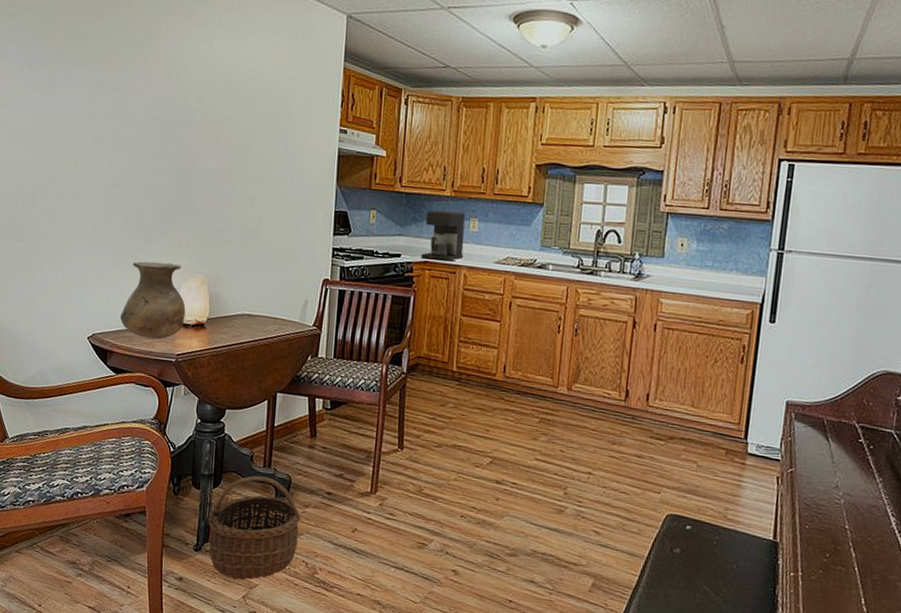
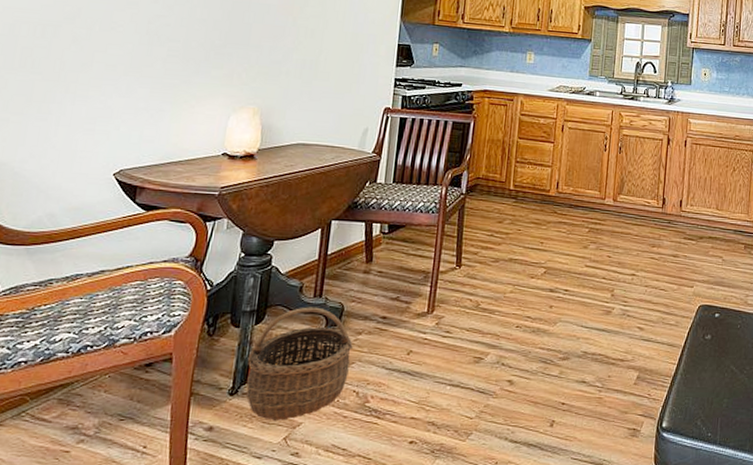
vase: present [120,261,186,340] -> none [155,93,234,173]
coffee maker: present [421,210,465,262] -> none [481,44,522,91]

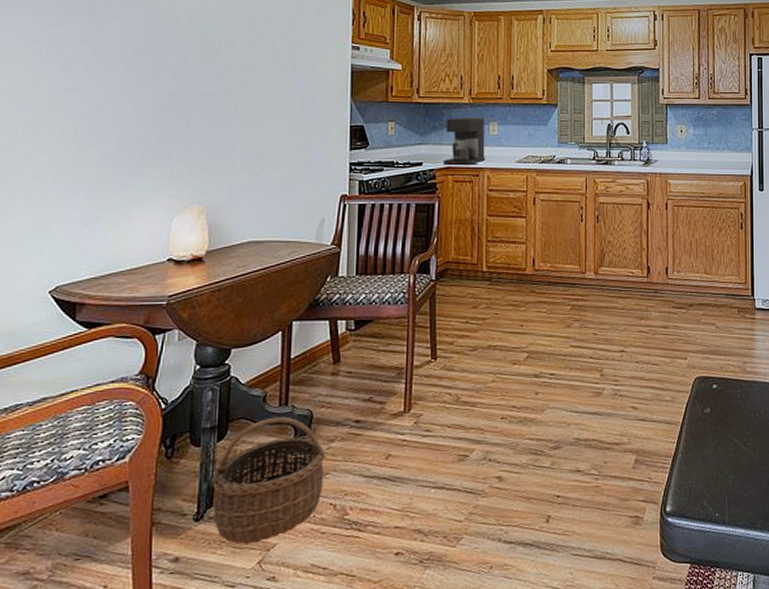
coffee maker: none [481,44,522,91] -> present [443,117,486,166]

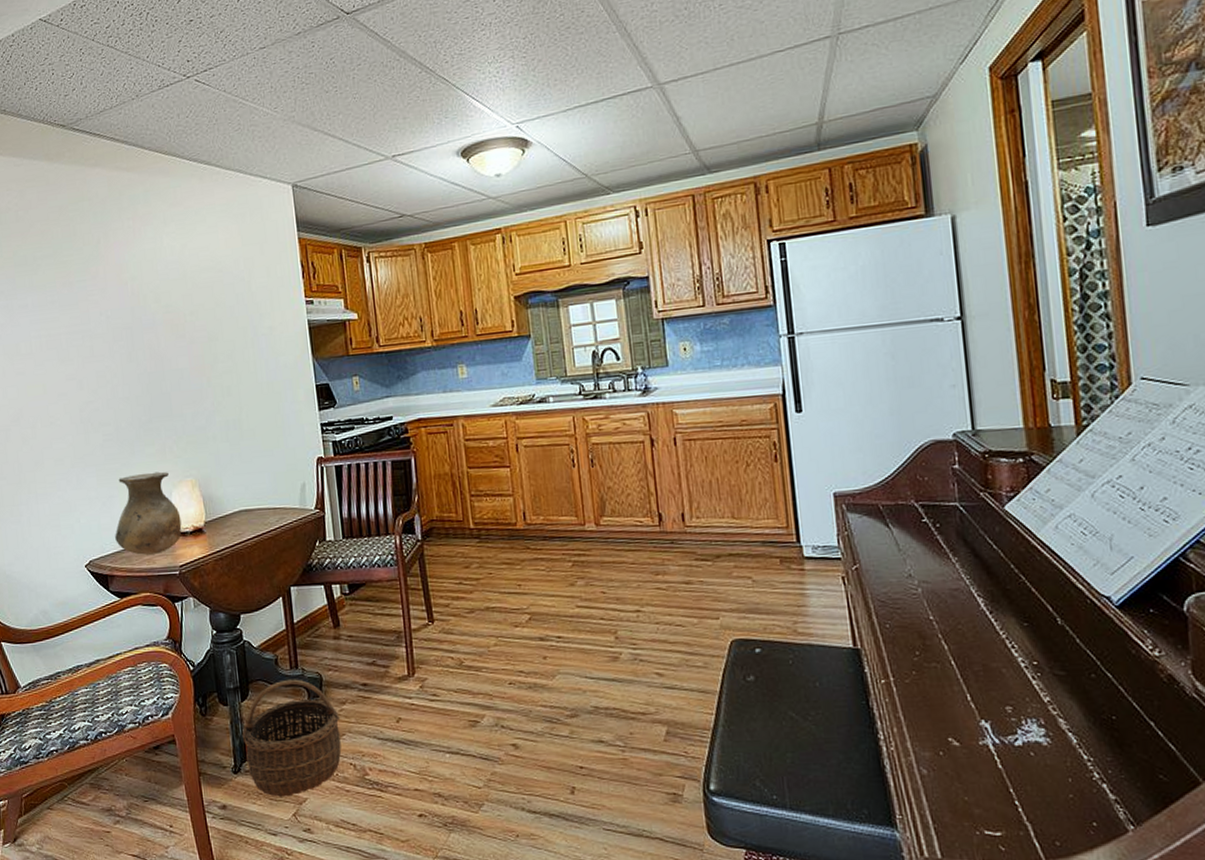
vase: none [94,196,179,283] -> present [115,471,182,555]
coffee maker: present [443,117,486,166] -> none [410,360,459,417]

